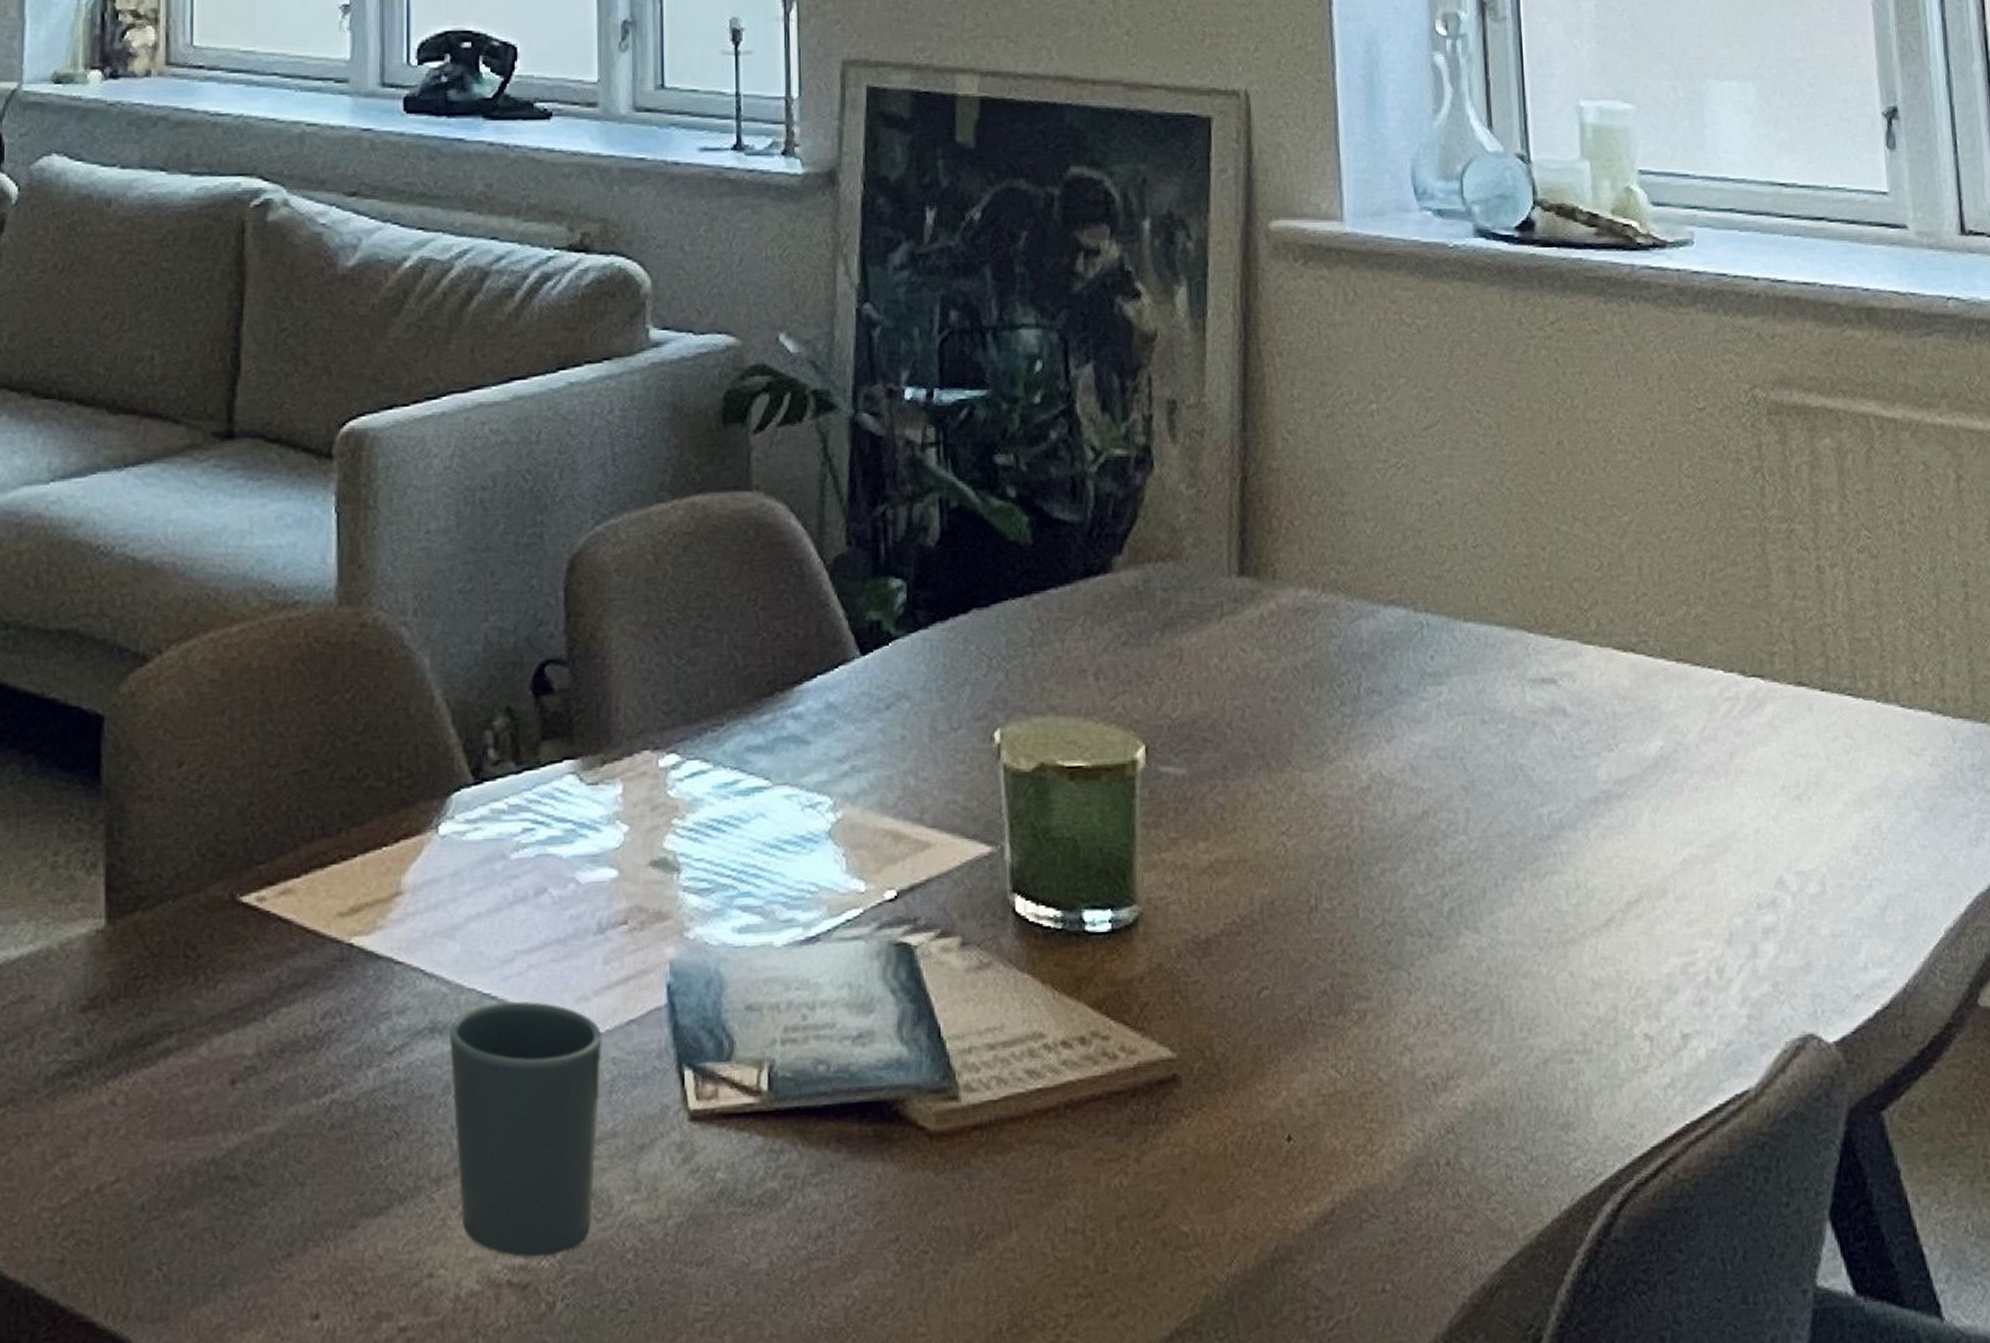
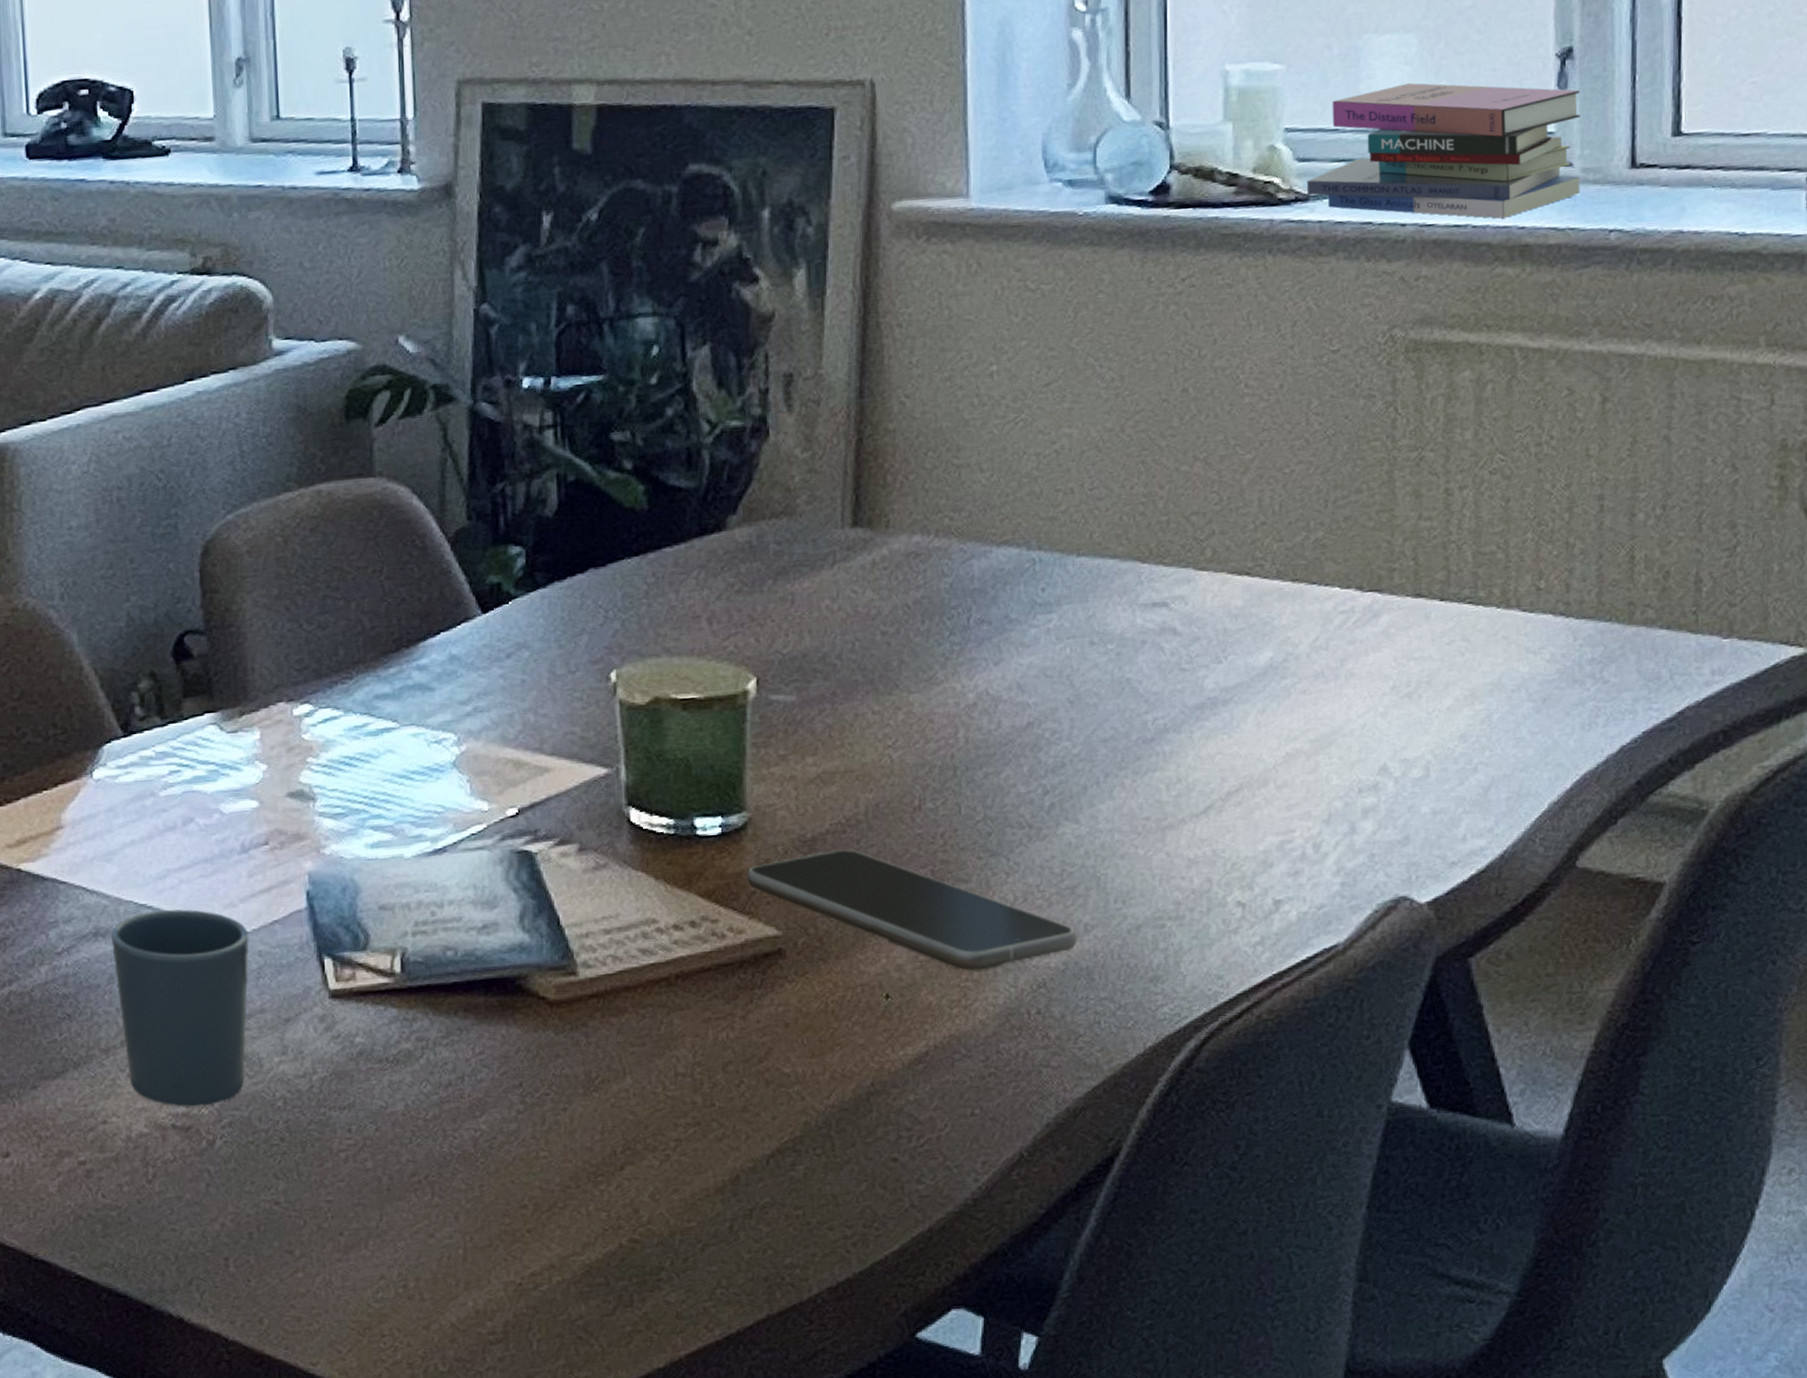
mobile phone: none [1138,955,1484,1110] -> present [746,849,1077,971]
books: none [1662,131,1917,278] -> present [1306,82,1580,219]

